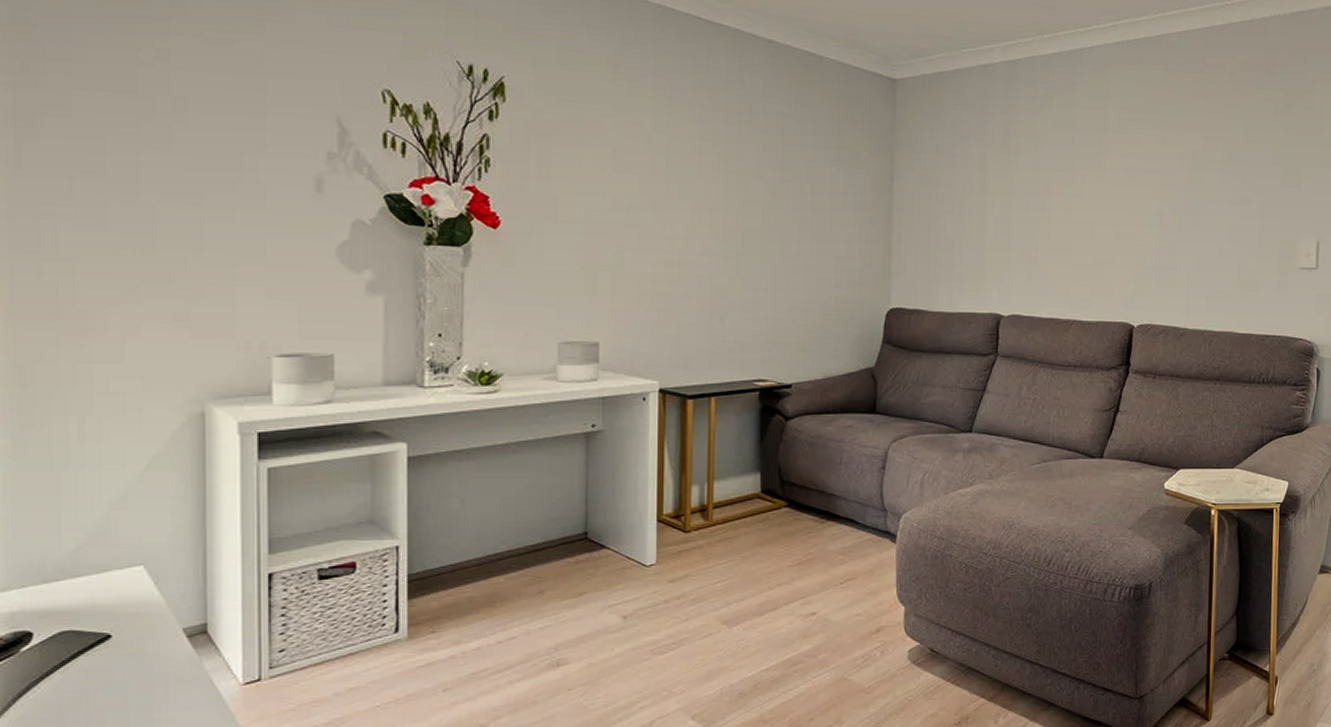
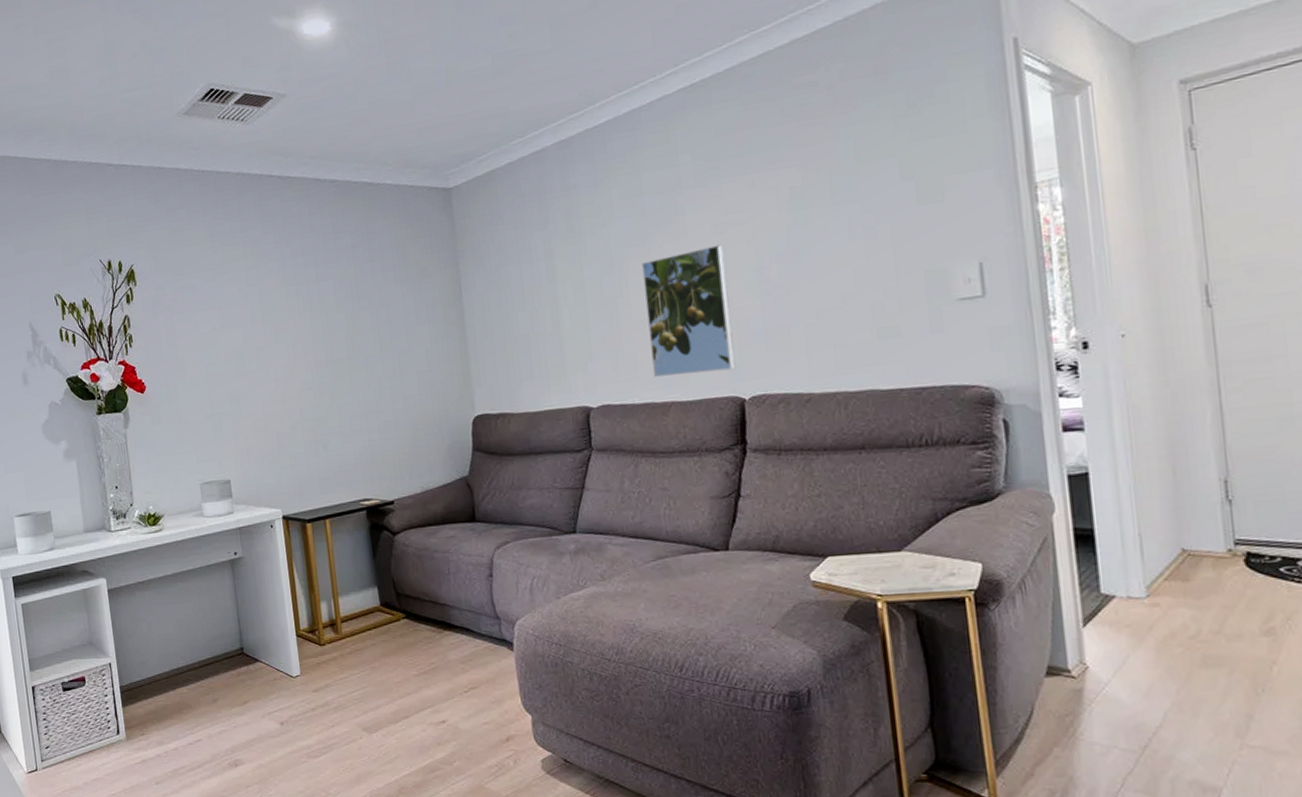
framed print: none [1062,186,1134,299] -> present [642,244,736,377]

